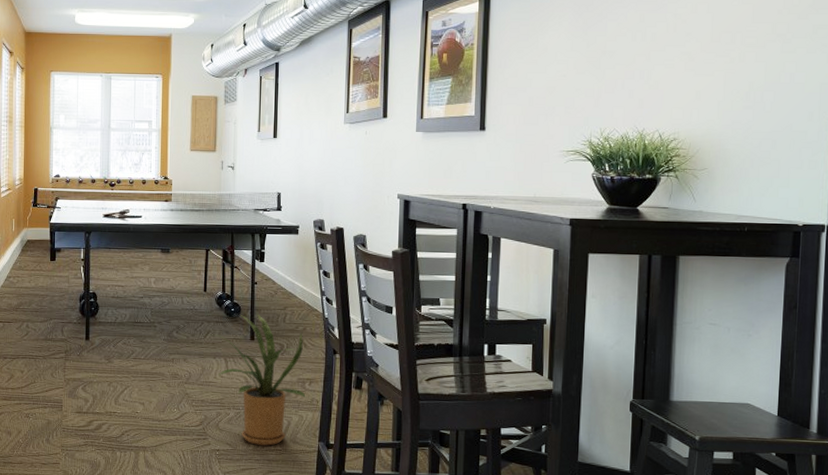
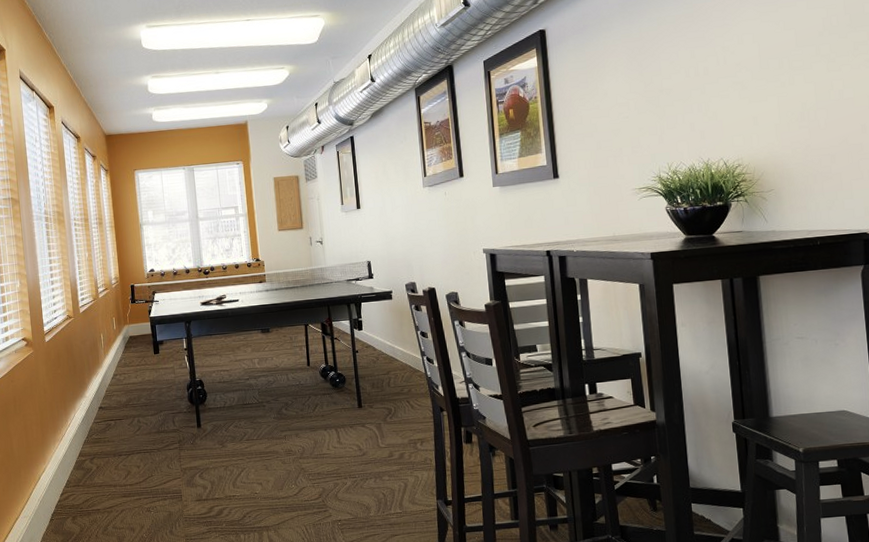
house plant: present [216,314,307,446] -> none [325,381,420,511]

